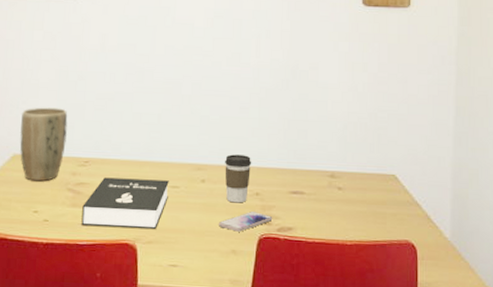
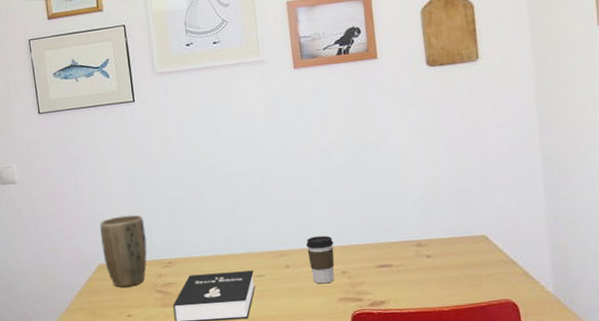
smartphone: present [218,212,273,232] -> none [308,290,364,312]

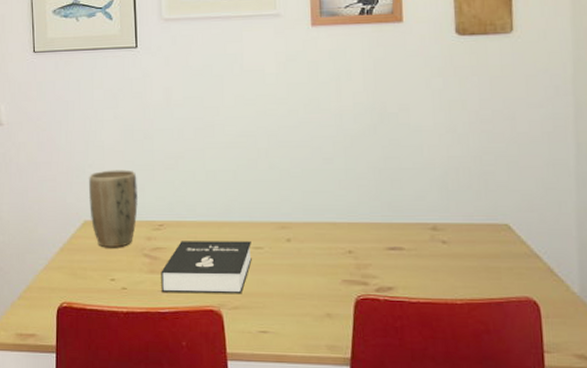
coffee cup: present [306,235,335,284] -> none [311,210,342,263]

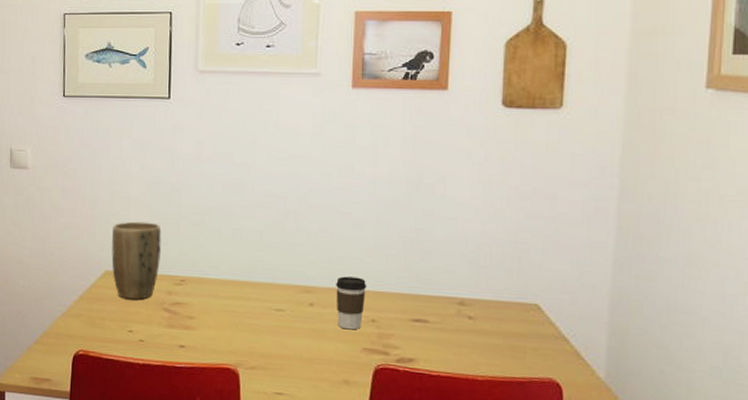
booklet: present [161,241,252,295] -> none [179,297,273,355]
coffee cup: none [311,210,342,263] -> present [336,276,367,330]

